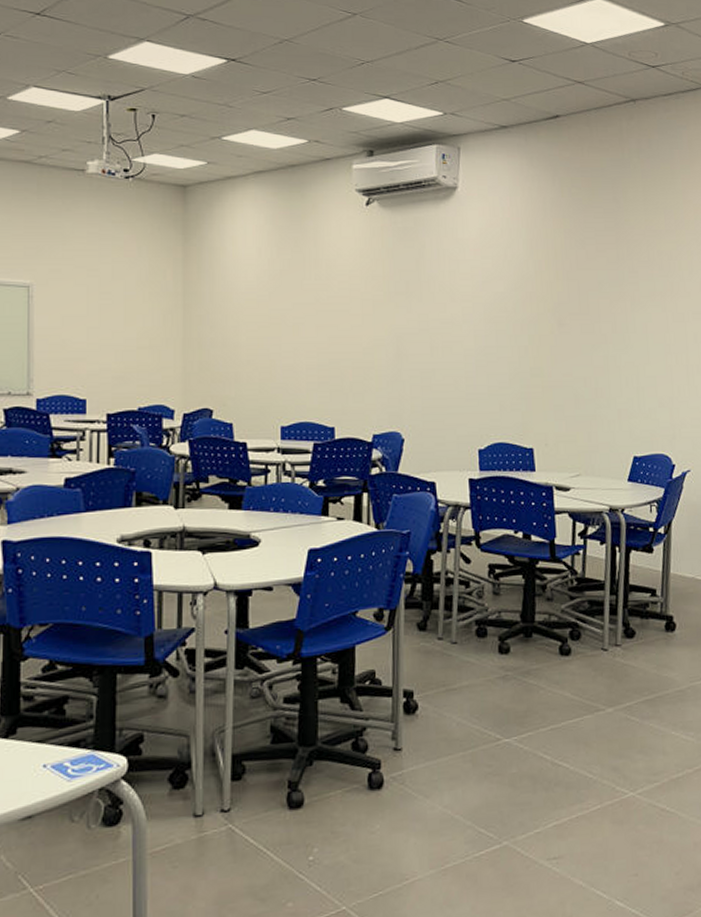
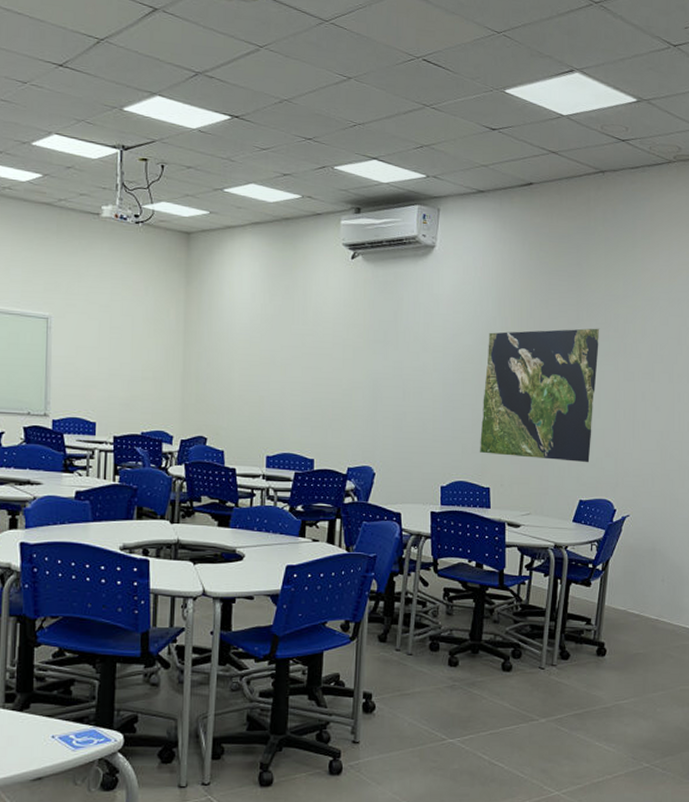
world map: none [519,267,643,415] -> present [480,328,600,463]

